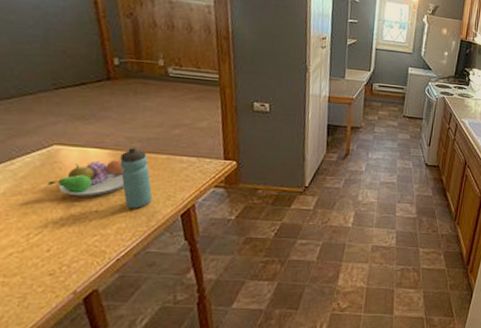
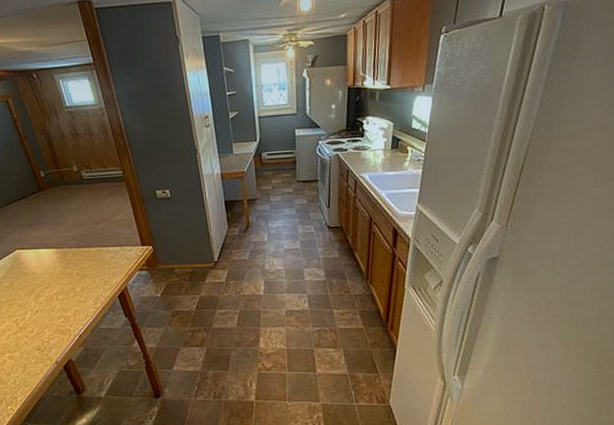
fruit bowl: present [48,158,125,197] -> none [19,255,72,289]
water bottle: present [119,146,153,209] -> none [63,244,94,295]

